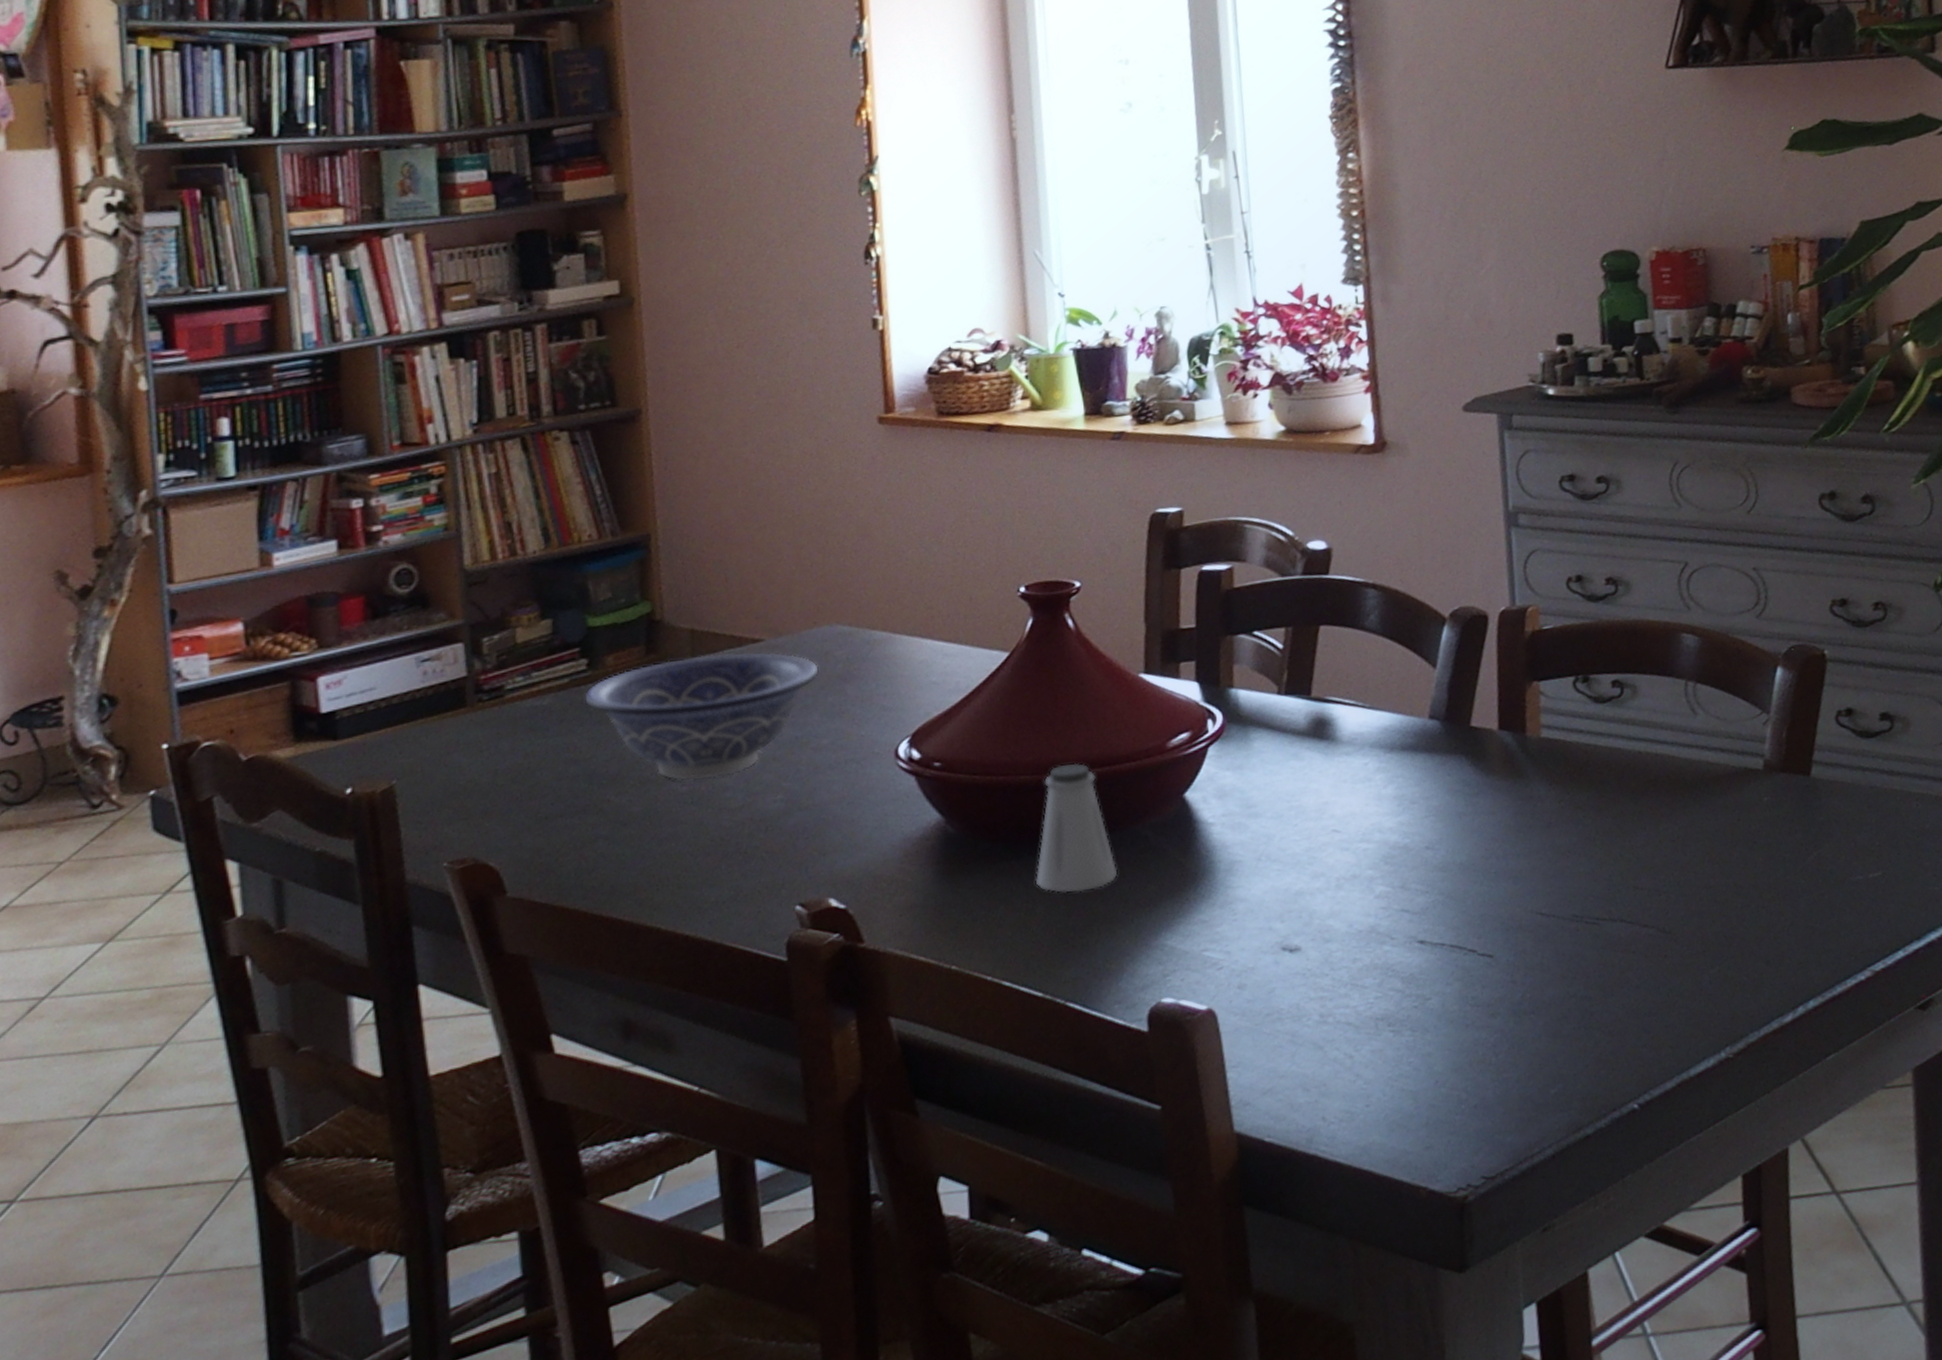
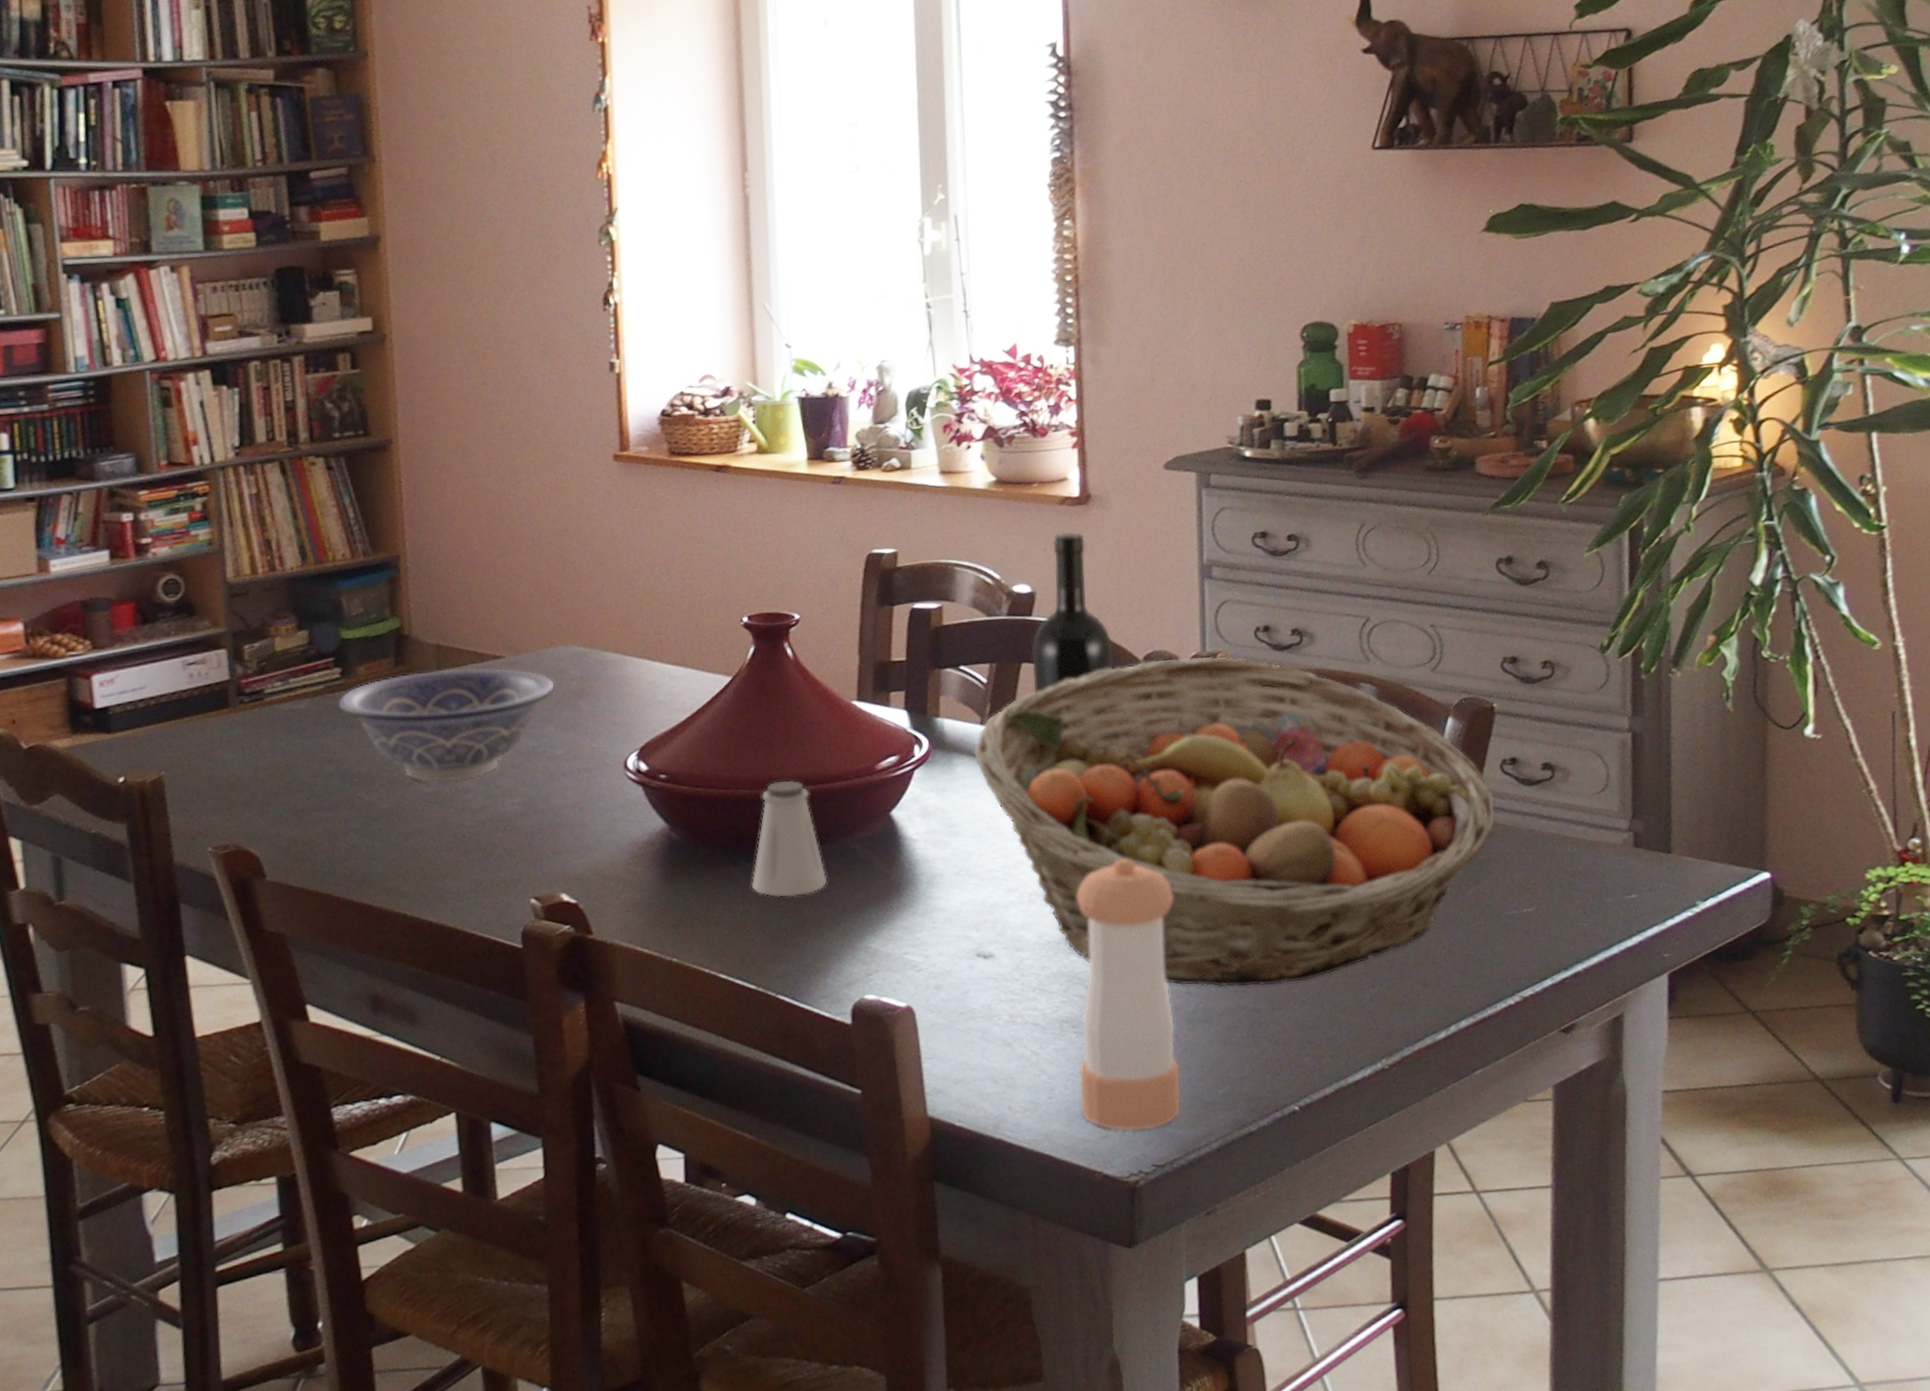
fruit basket: none [1271,610,1833,974] -> present [974,656,1496,987]
wine bottle: none [1329,482,1419,679] -> present [1031,532,1114,715]
pepper shaker: none [1387,835,1510,1140] -> present [1076,858,1181,1131]

